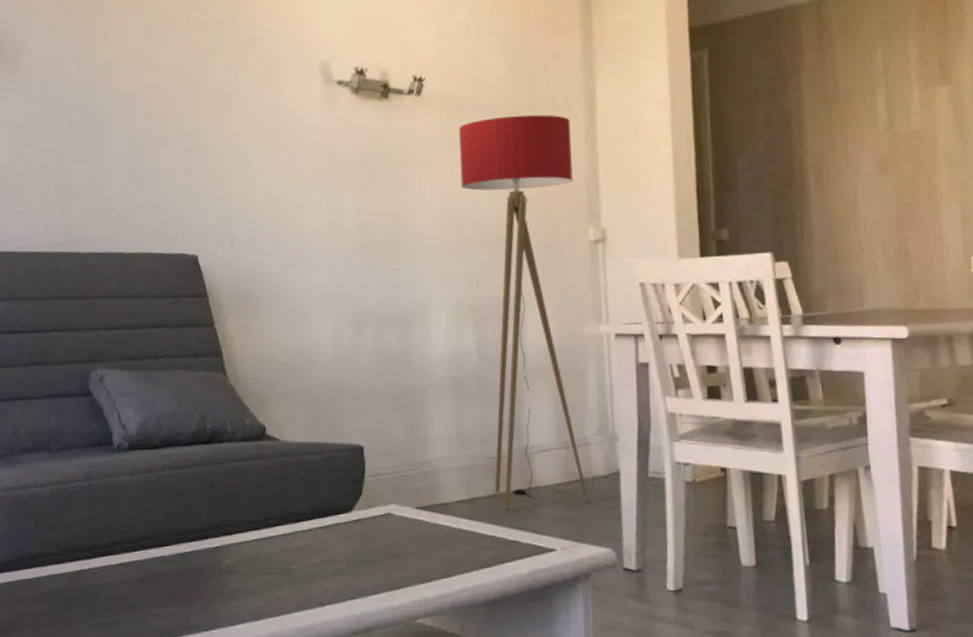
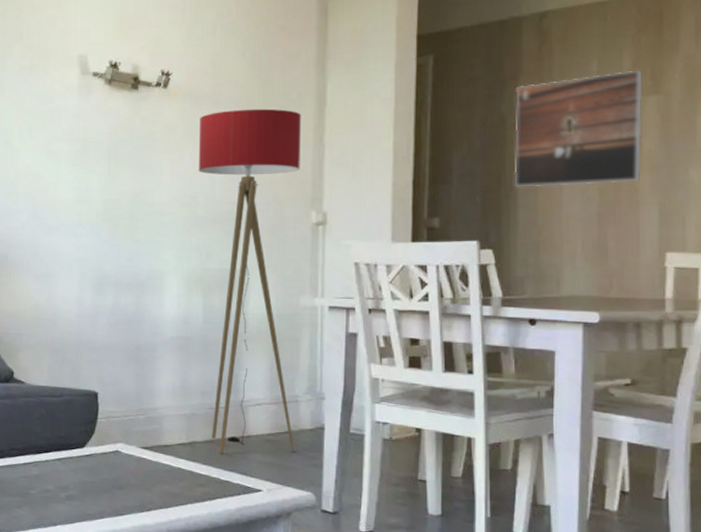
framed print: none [798,58,938,192] -> present [514,70,643,188]

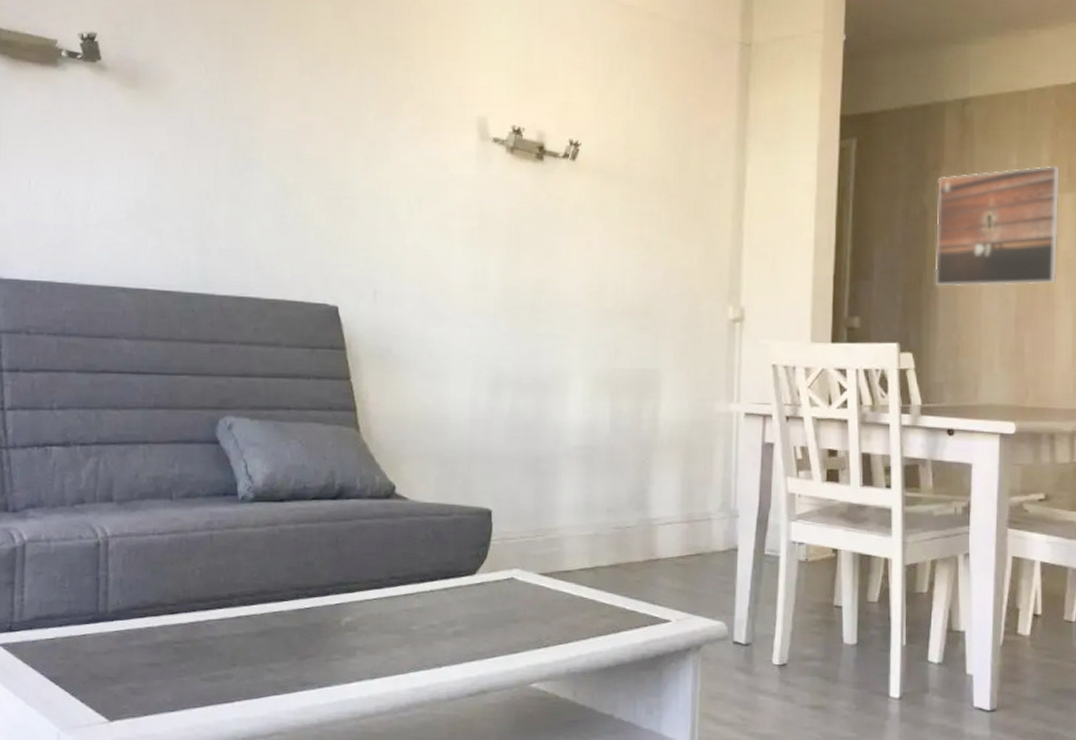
floor lamp: present [198,108,301,454] -> none [608,188,720,580]

